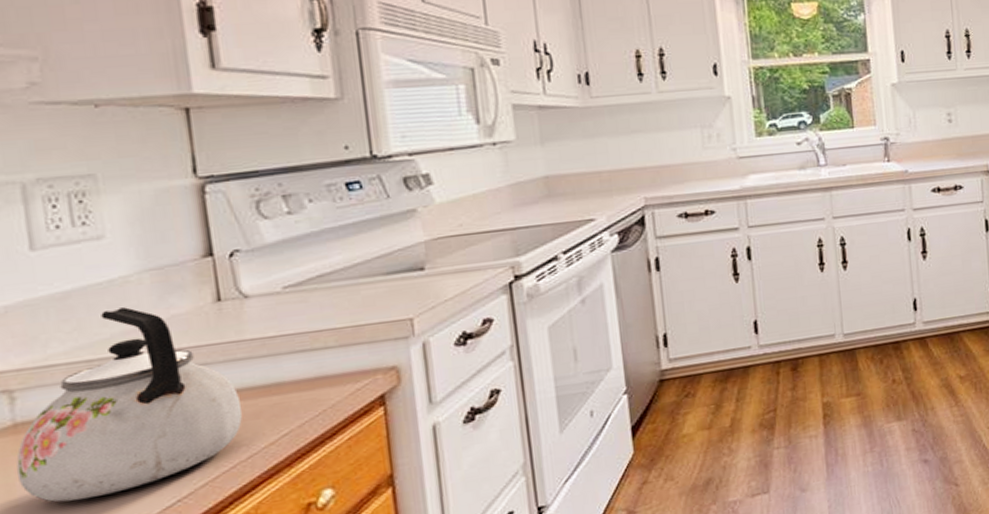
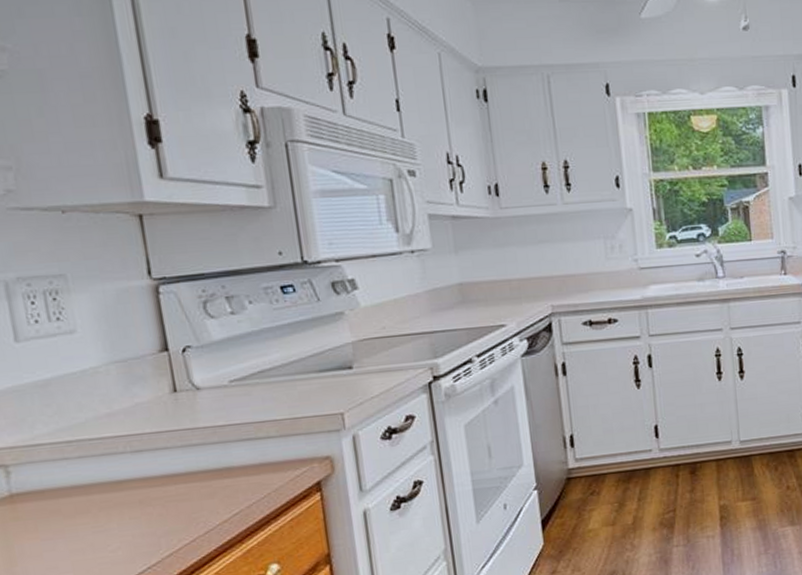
kettle: present [16,307,243,503] -> none [14,395,199,564]

